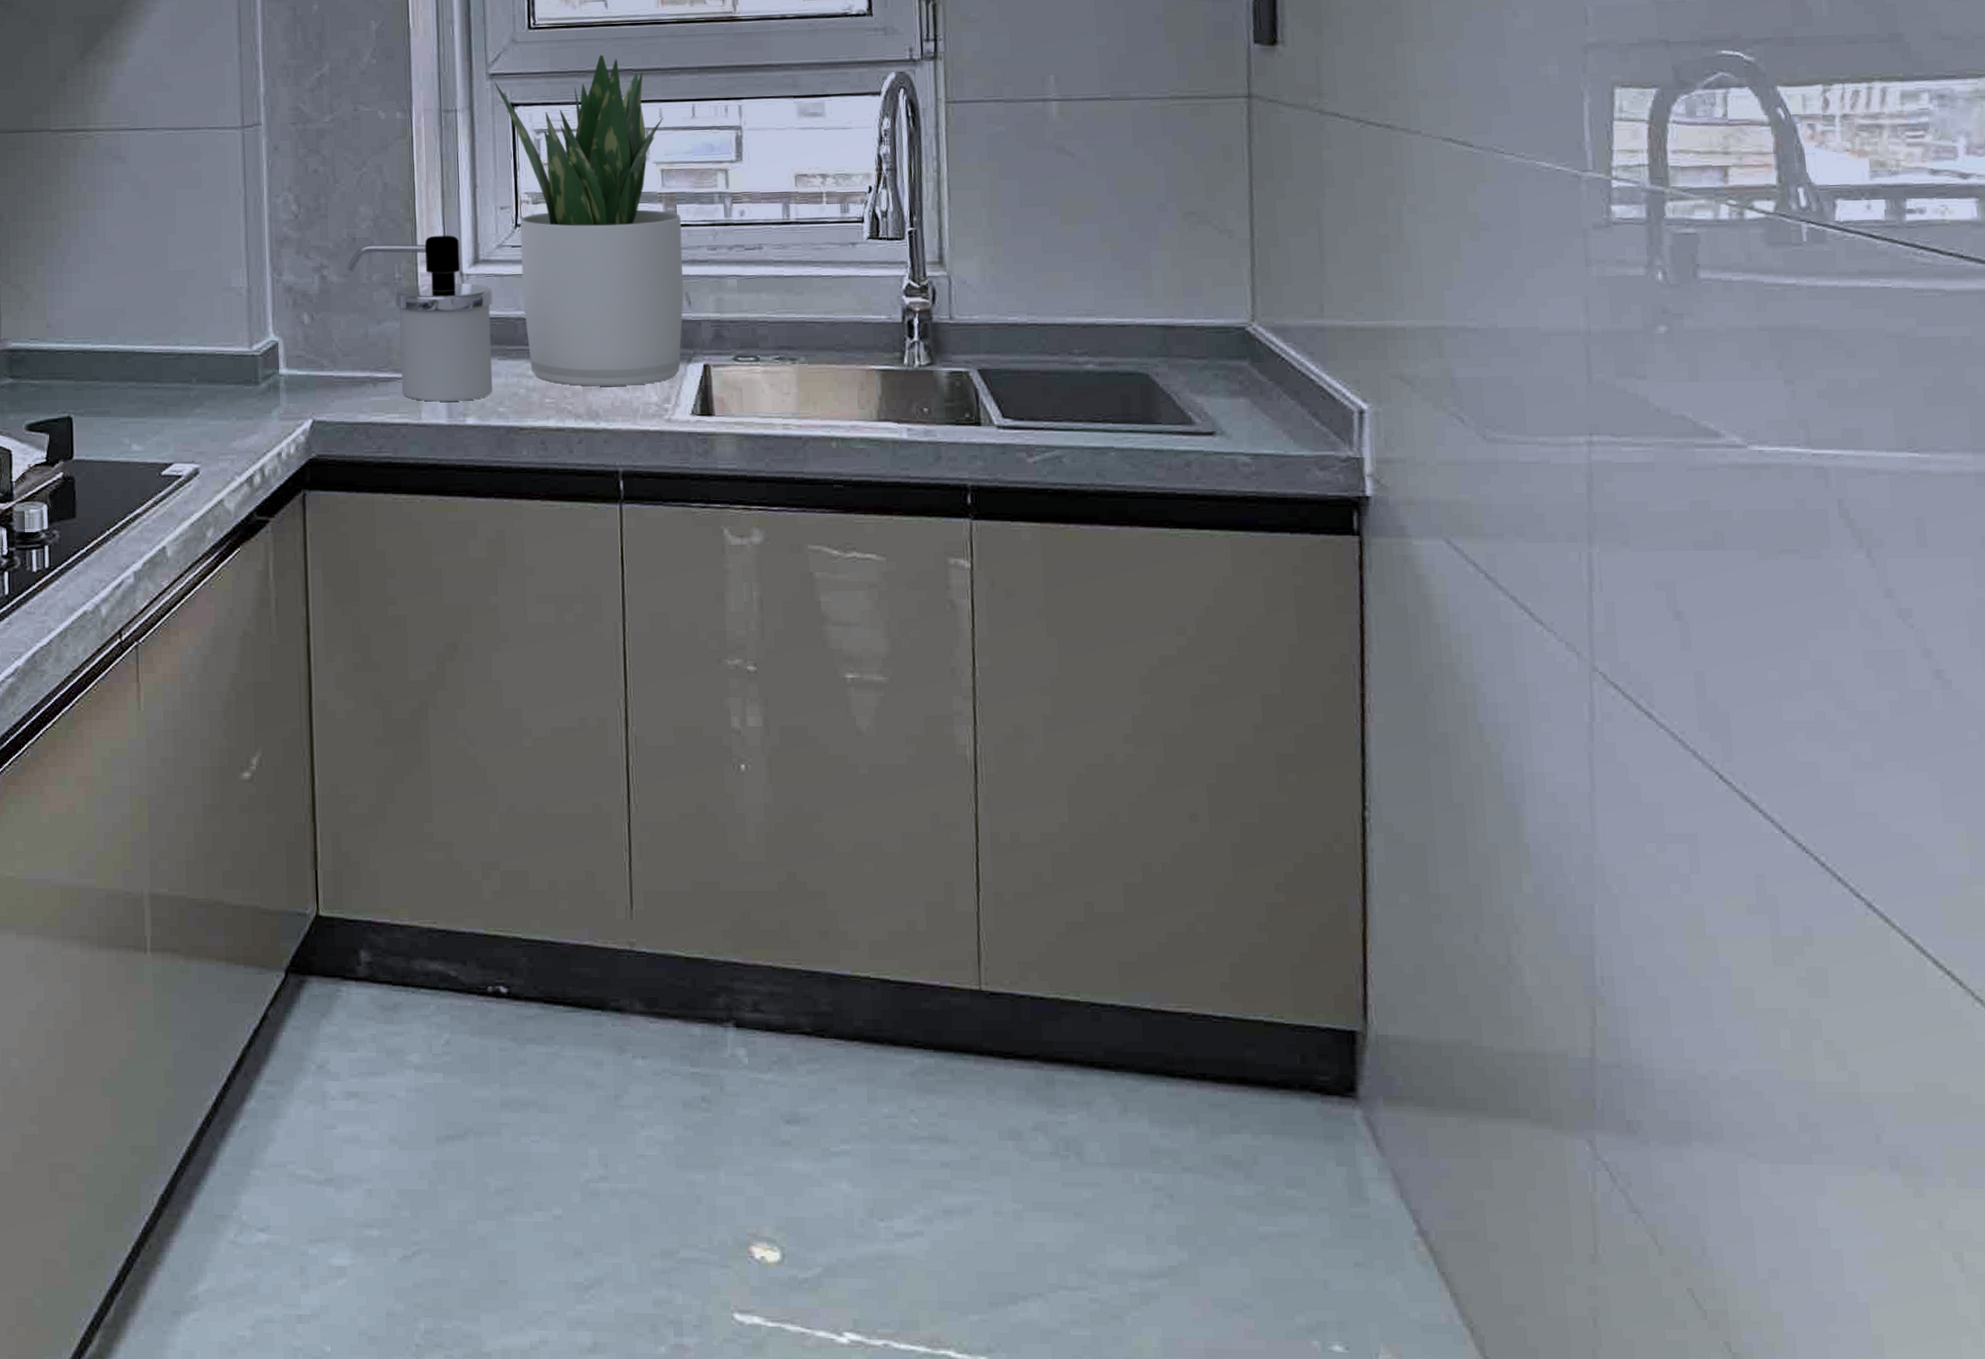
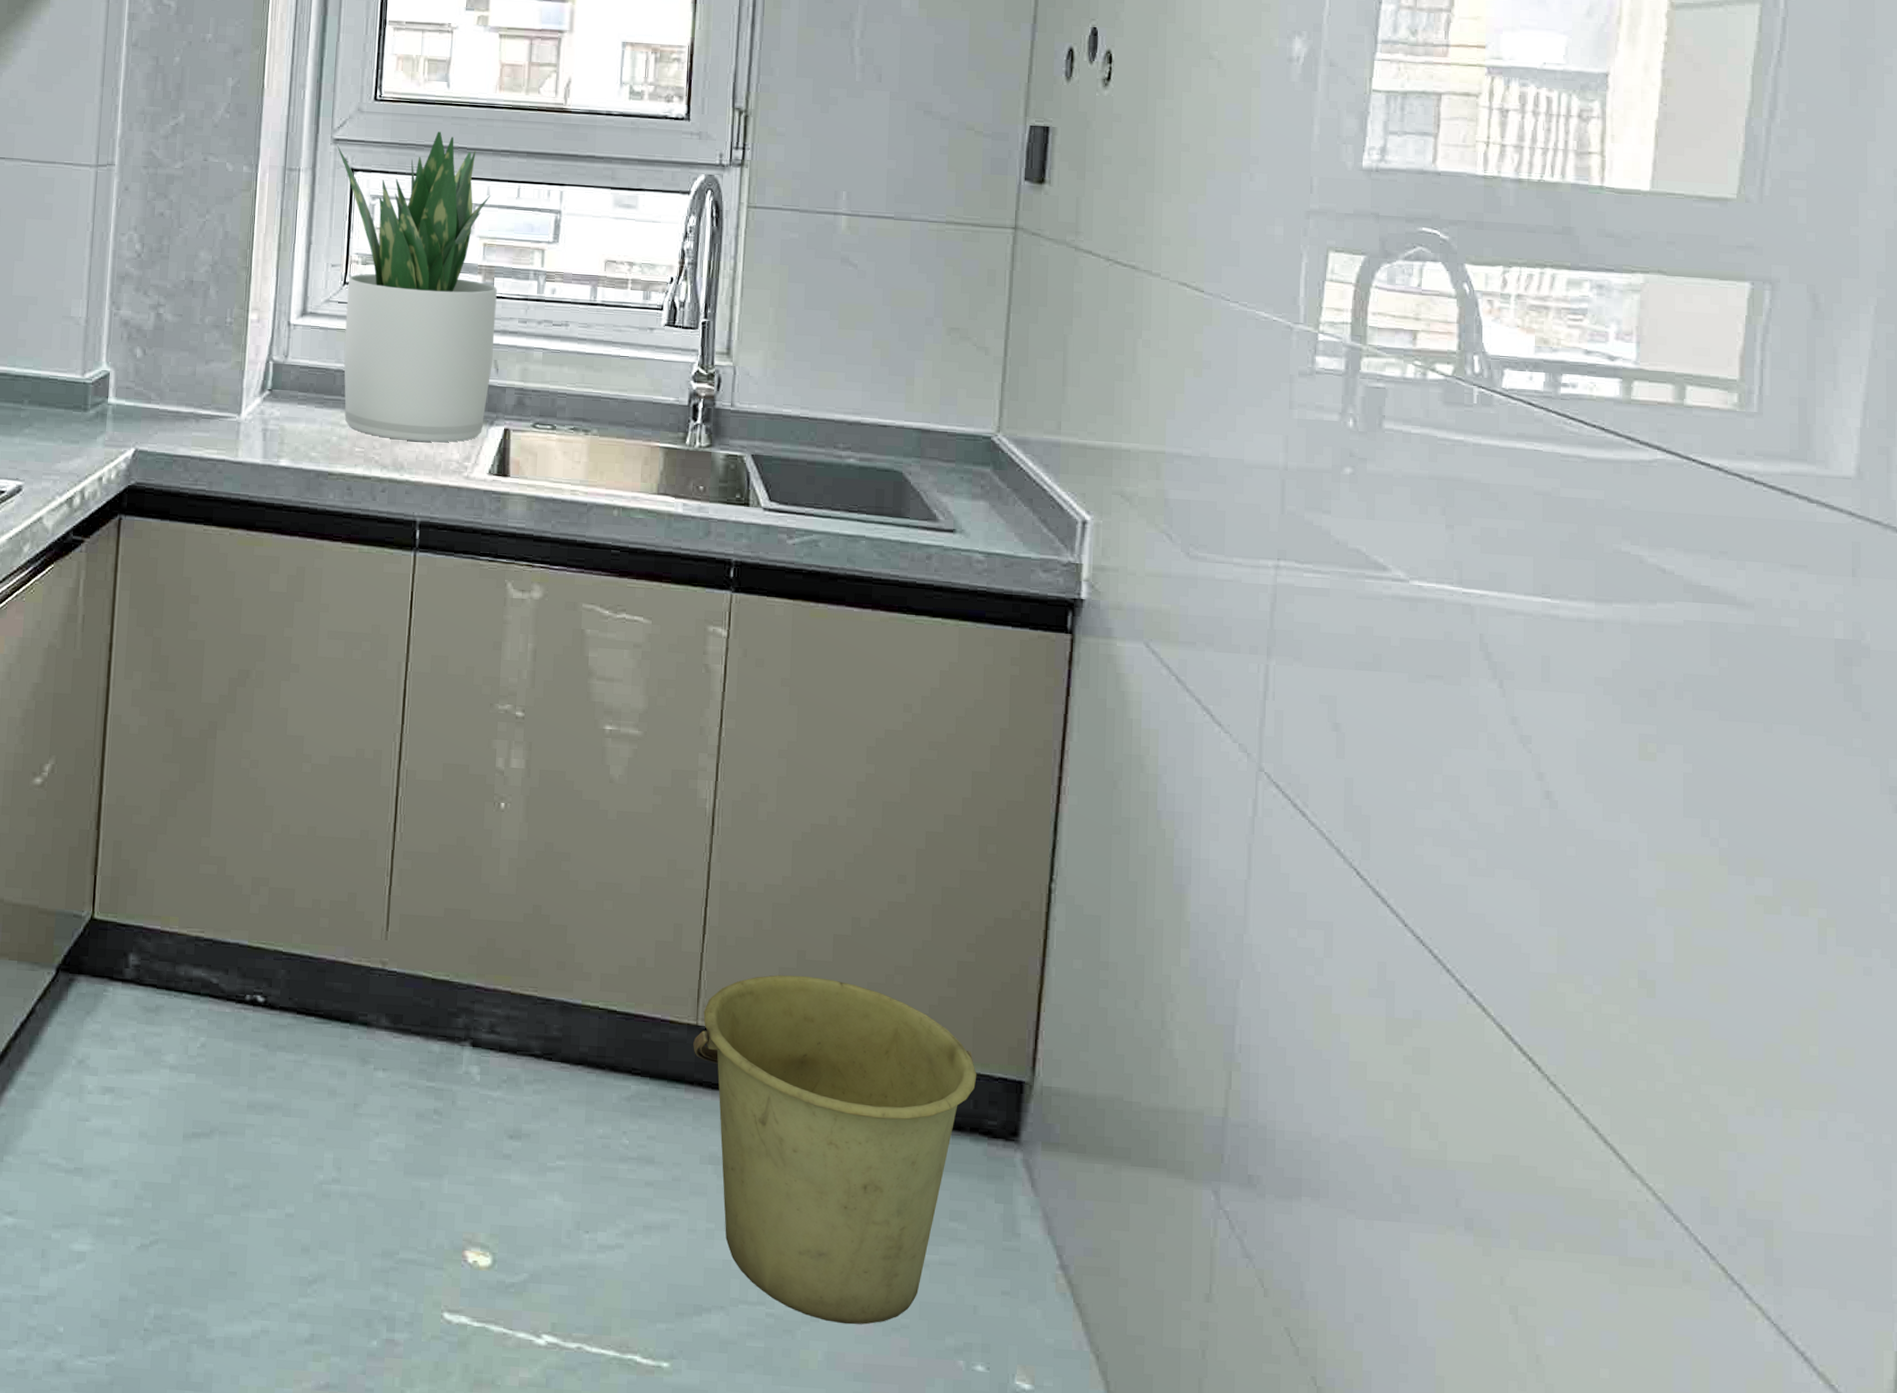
soap dispenser: present [346,235,493,402] -> none [181,285,316,443]
bucket: none [978,929,1302,1307] -> present [693,975,977,1325]

